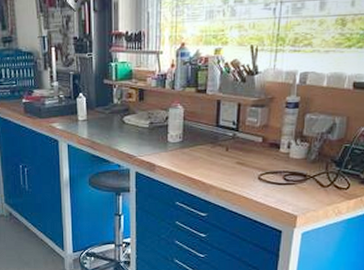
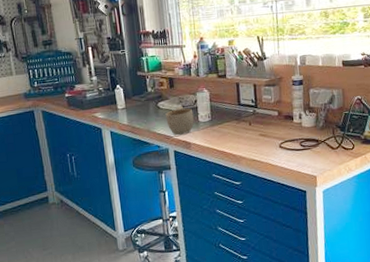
cup: none [131,123,163,156] -> present [165,106,194,136]

